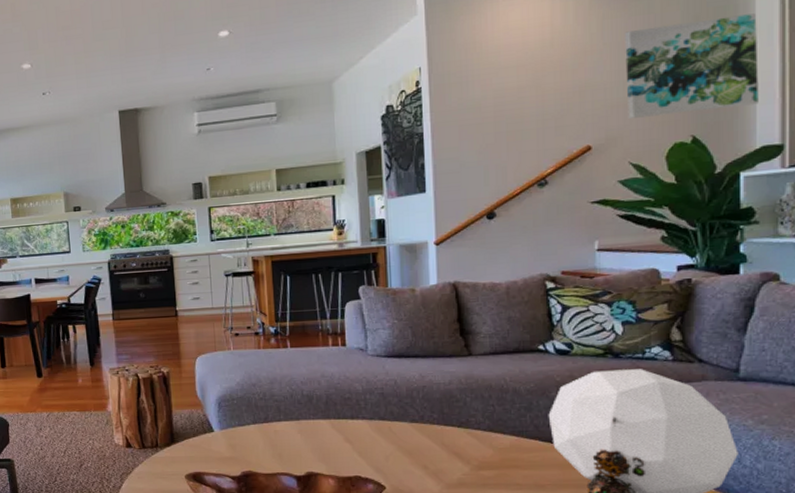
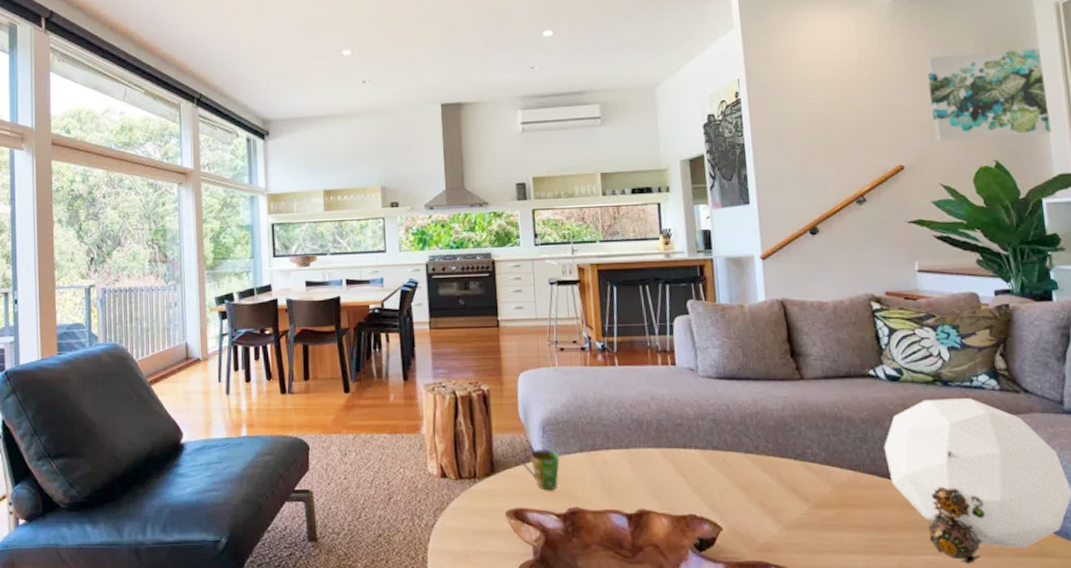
cup: none [199,422,235,457] -> present [521,449,560,491]

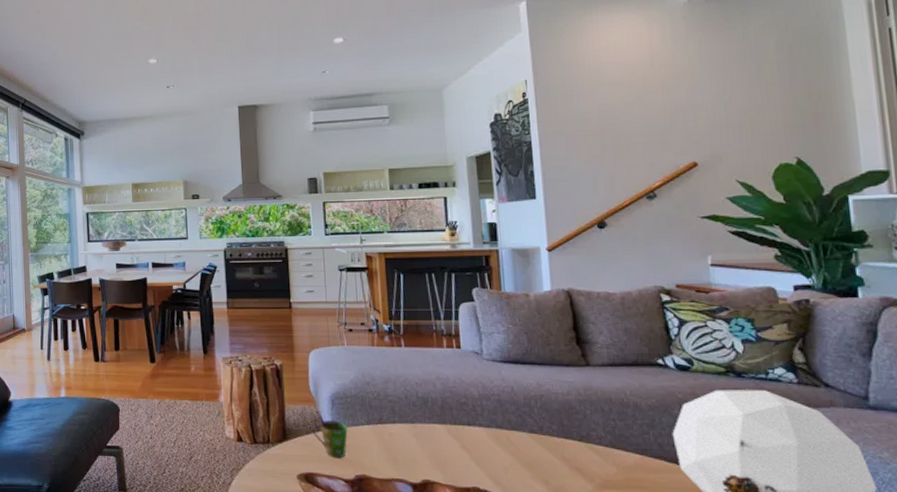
wall art: present [926,48,1051,141] -> none [722,45,860,138]

